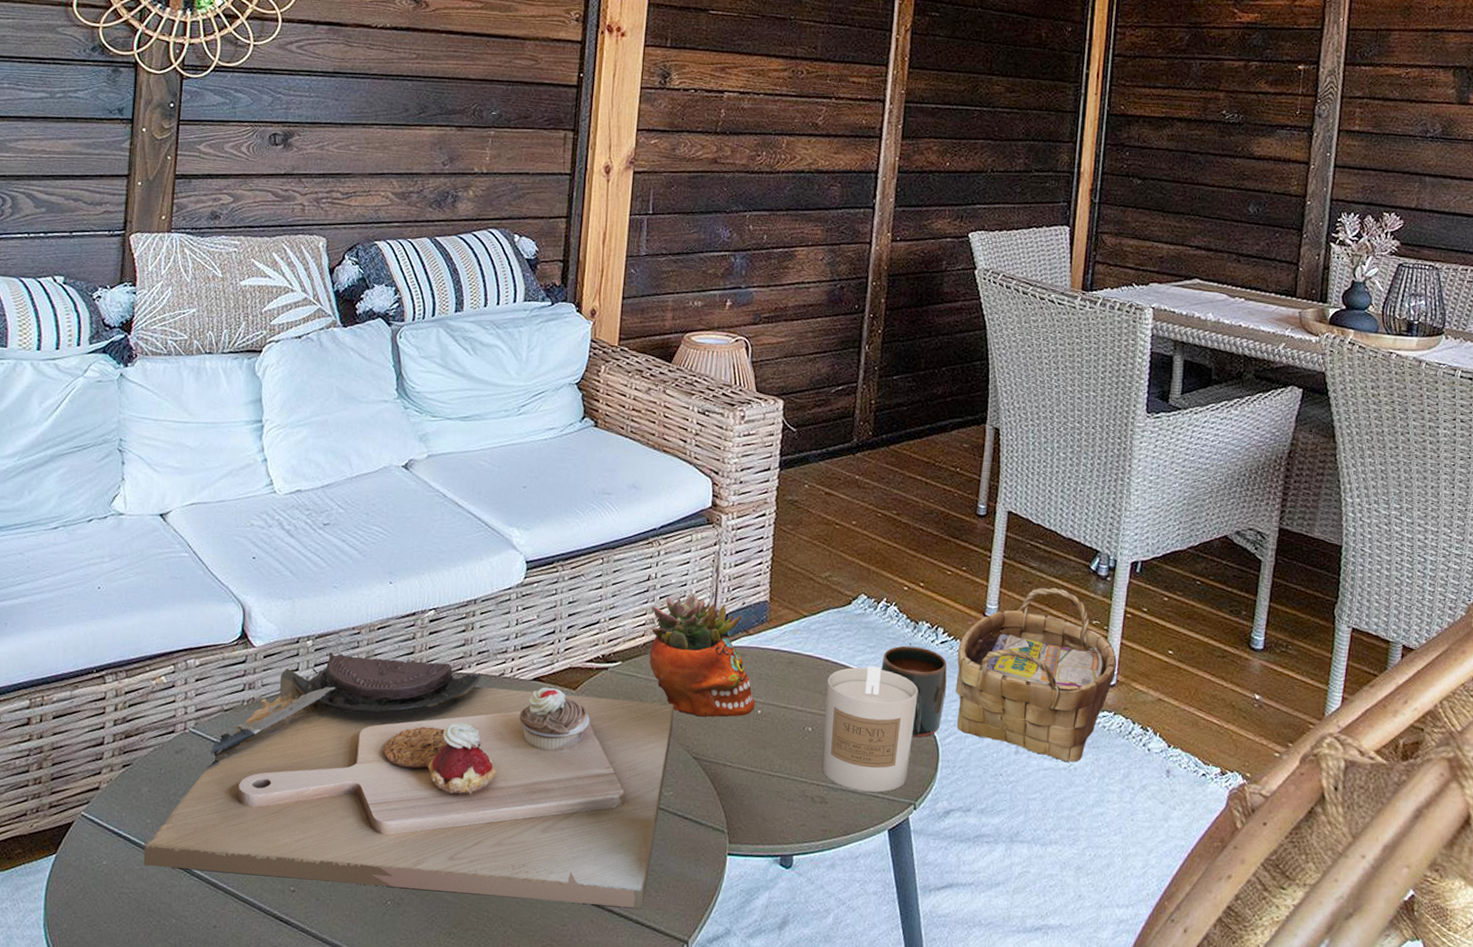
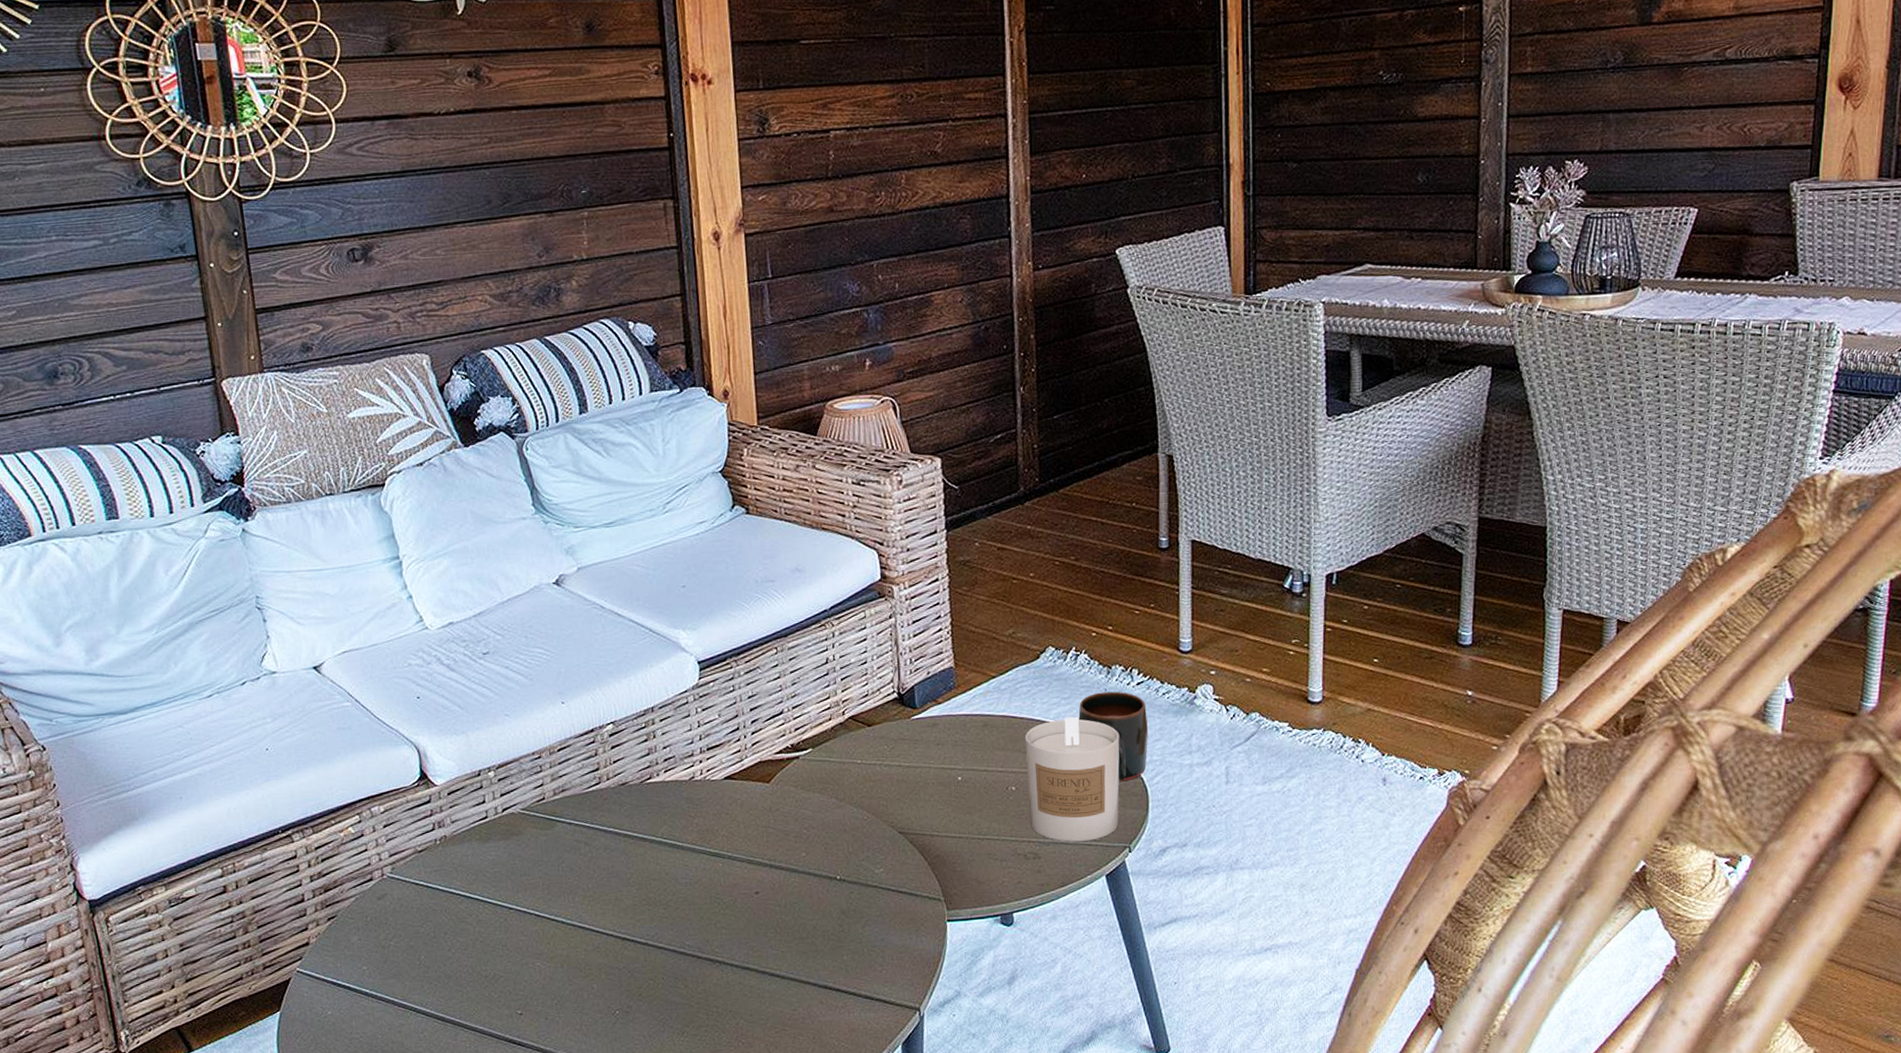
decorative tray: present [143,652,675,908] -> none [364,775,874,1010]
succulent planter: present [649,593,755,718] -> none [834,670,955,792]
woven basket: present [955,587,1117,762] -> none [1155,612,1322,784]

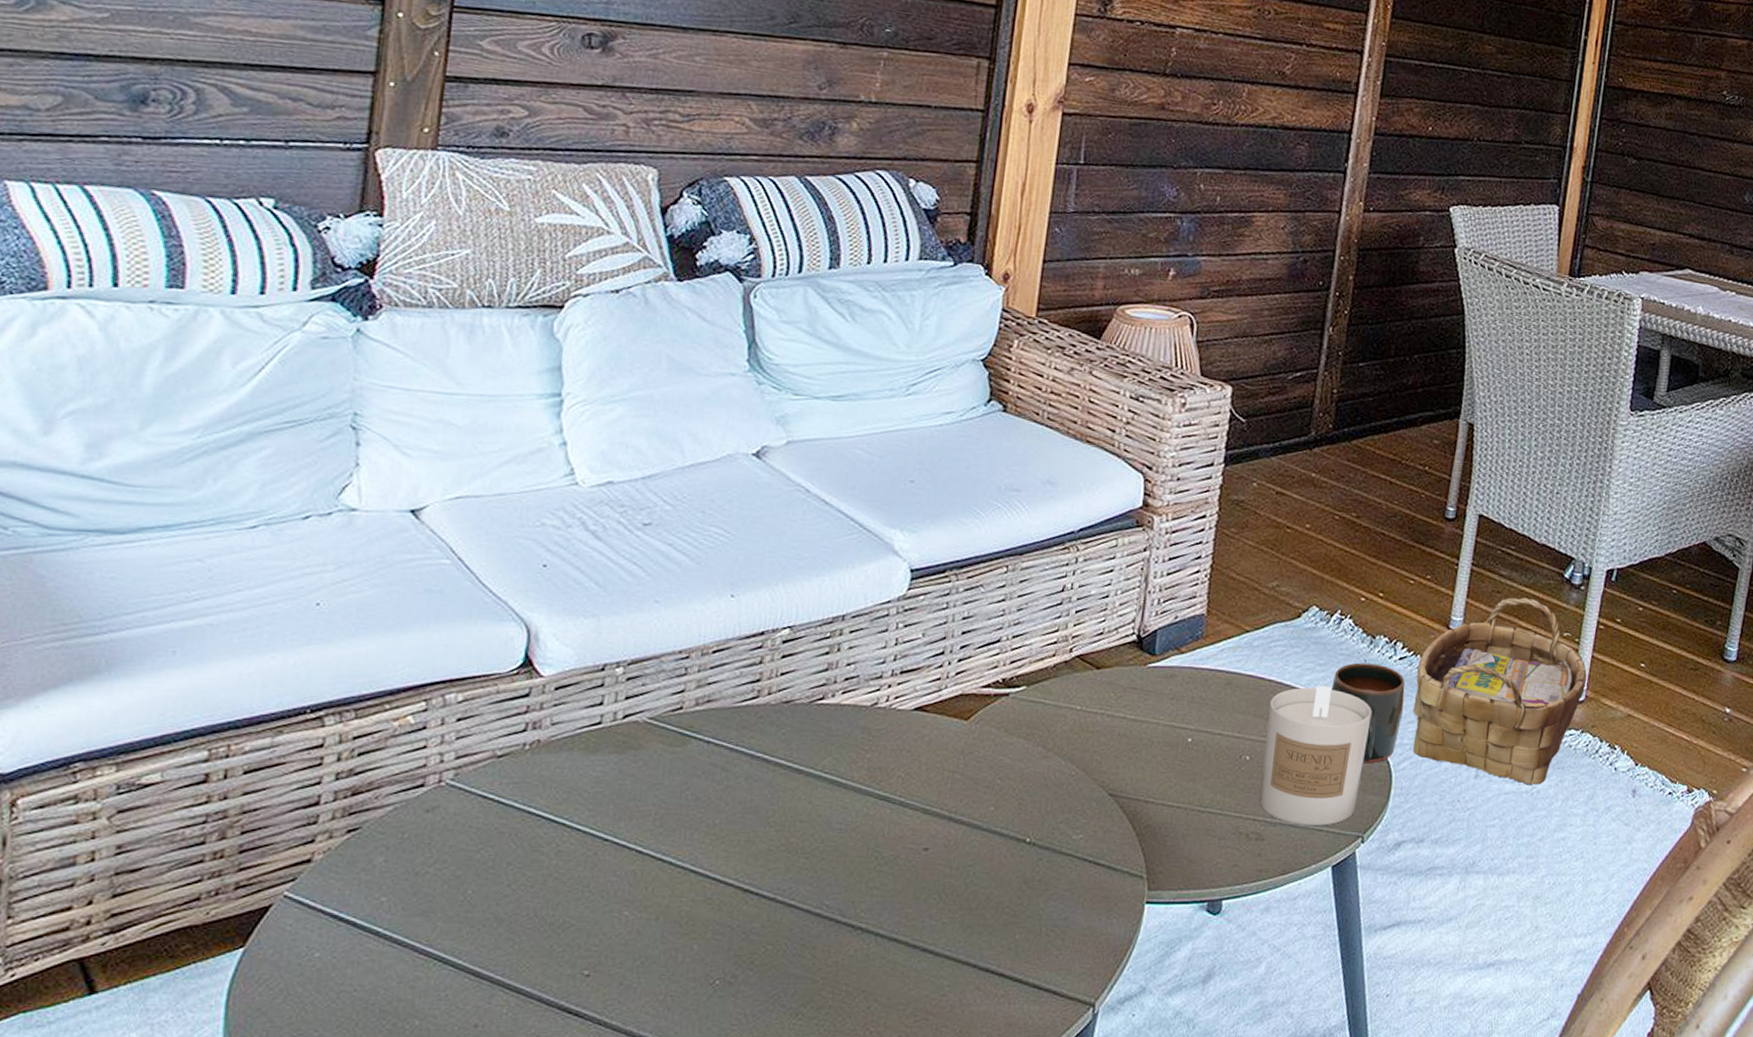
woven basket: none [1155,612,1322,784] -> present [1413,597,1587,785]

